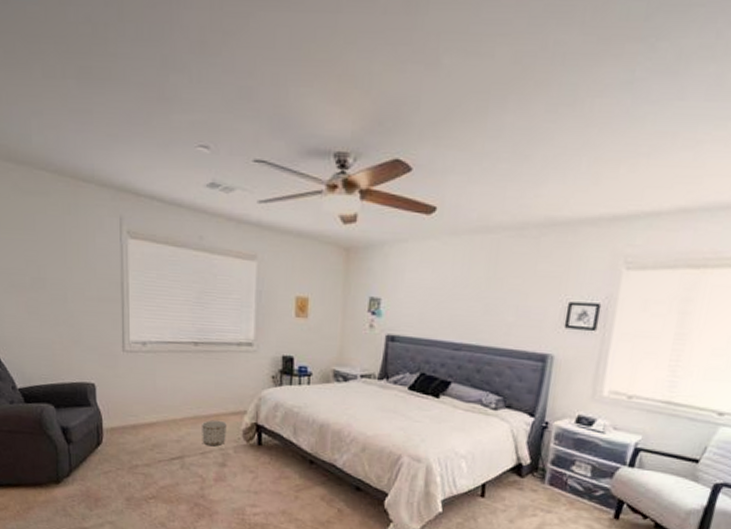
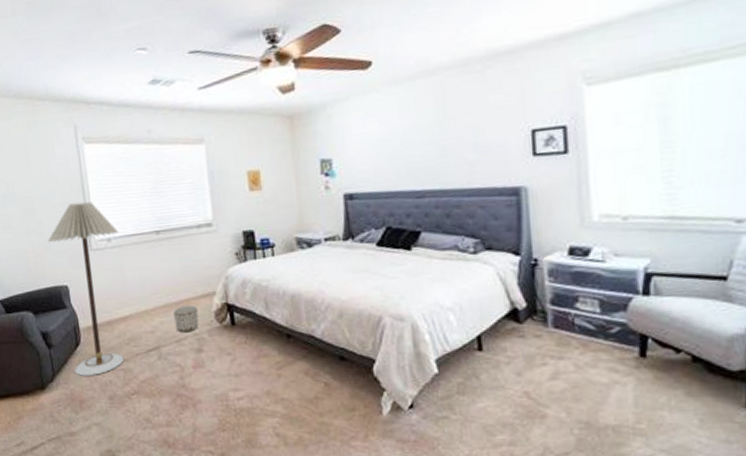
floor lamp: none [77,299,156,476] -> present [47,201,125,376]

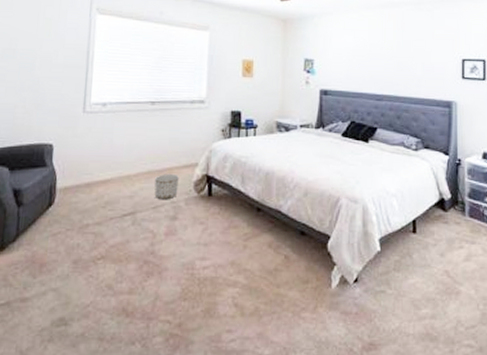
floor lamp: present [47,201,125,376] -> none [41,66,116,238]

